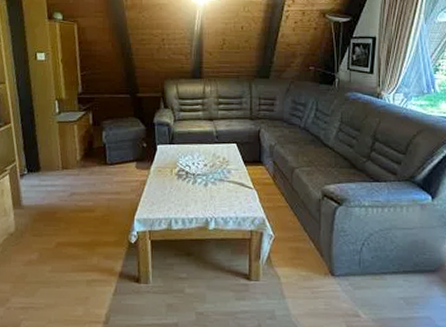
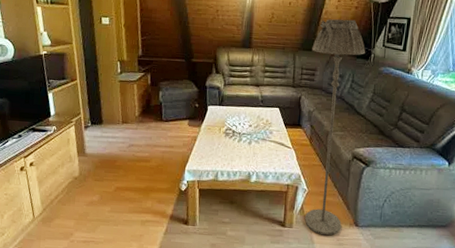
floor lamp: none [269,42,328,288] -> present [304,19,365,236]

